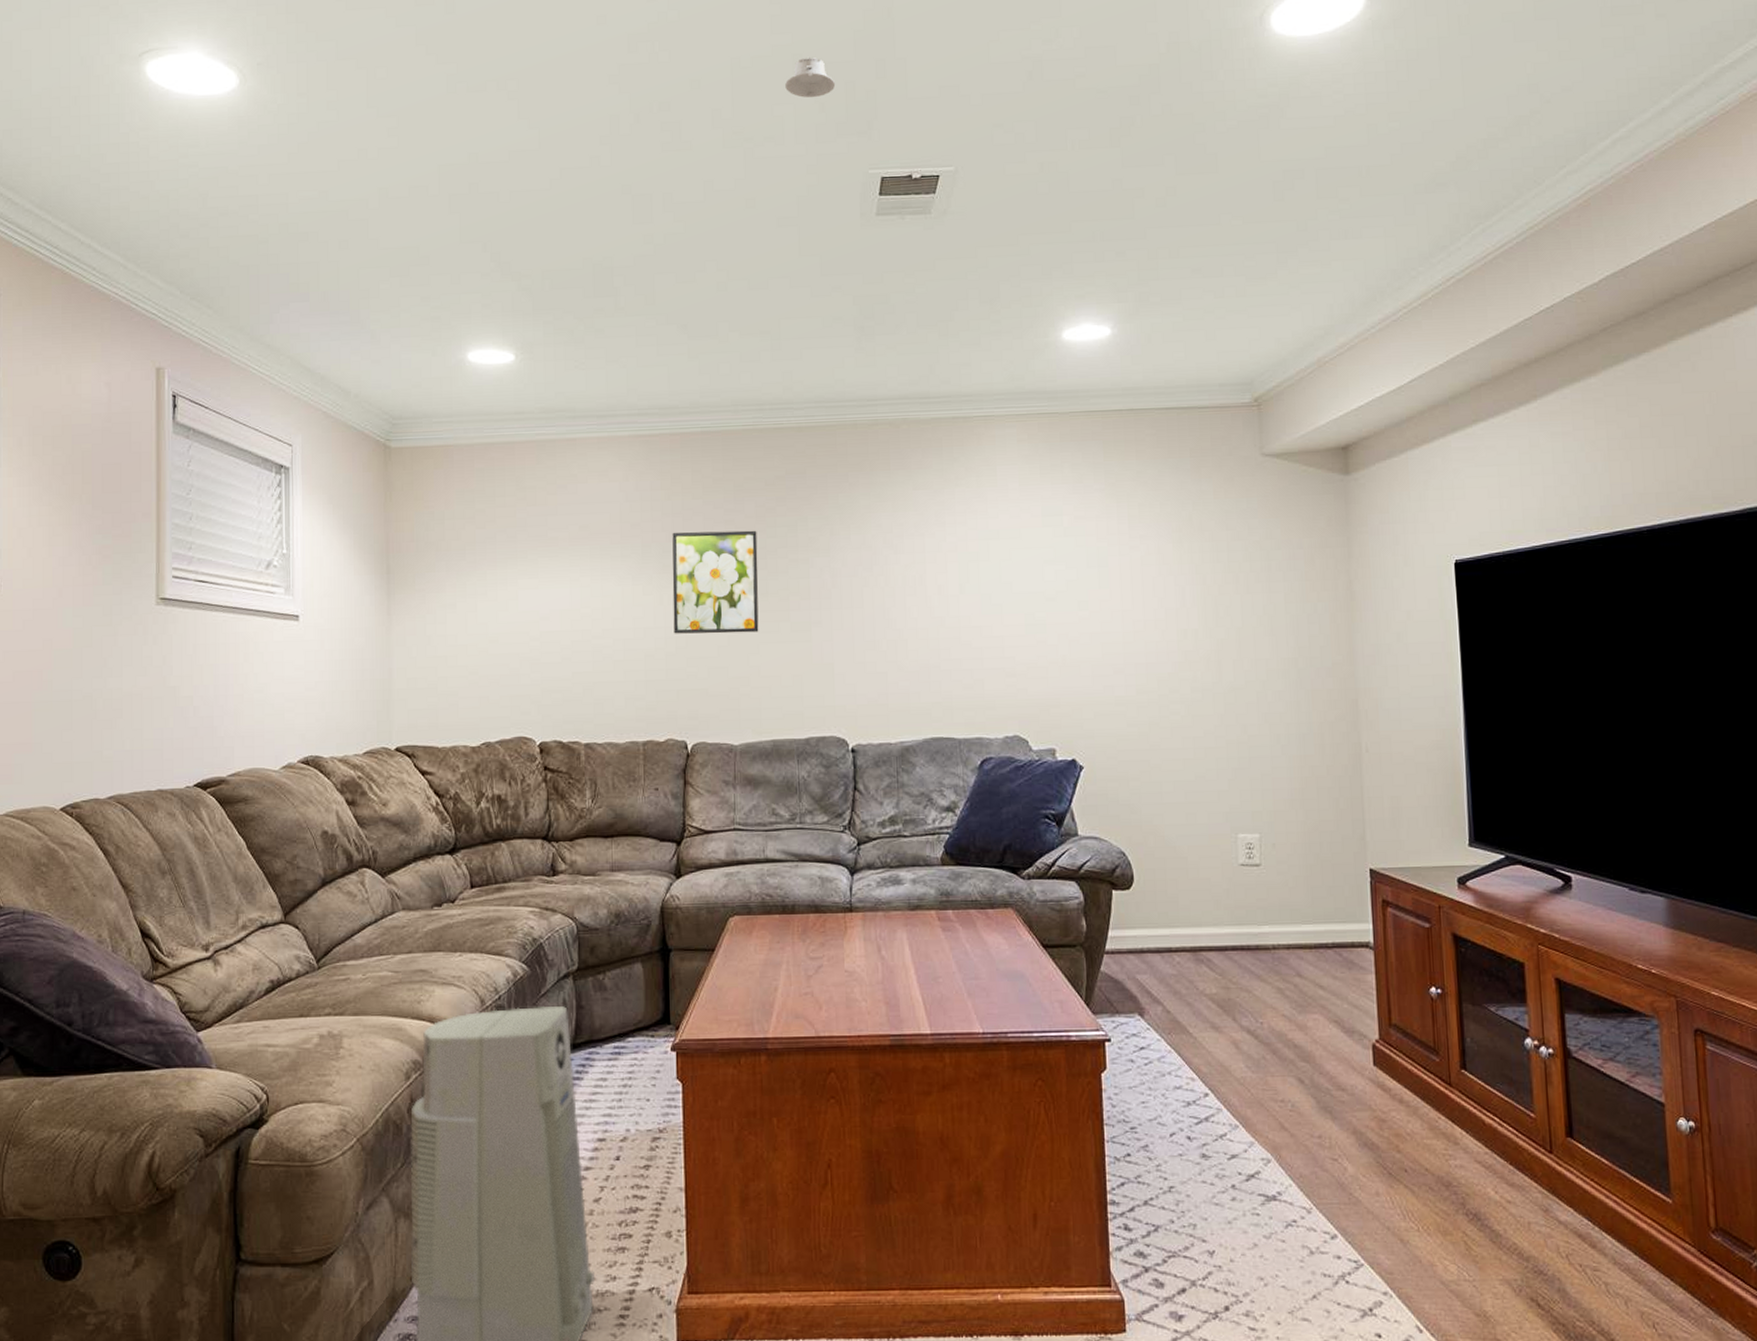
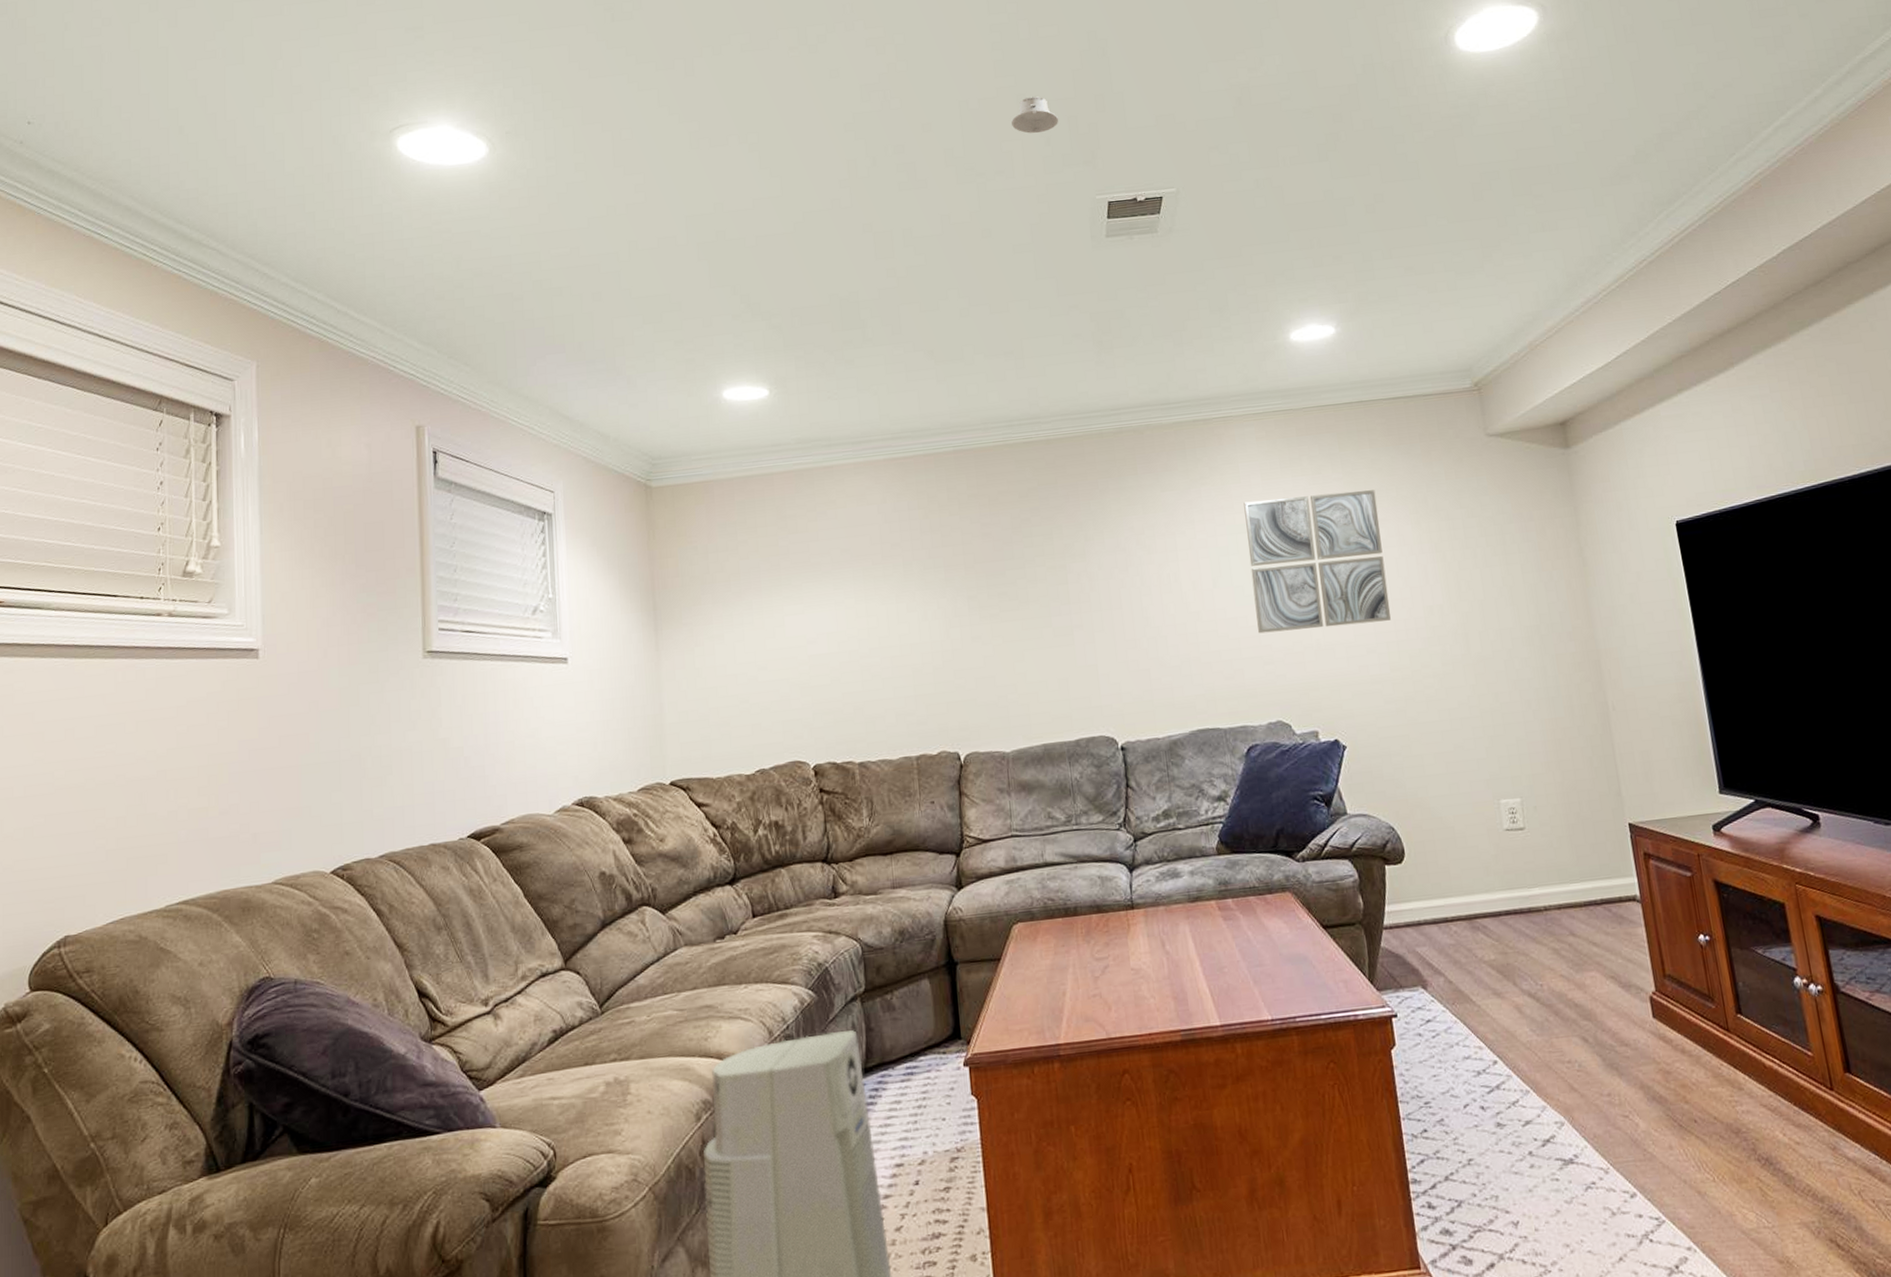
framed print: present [672,530,759,634] -> none [932,541,1023,648]
wall art: none [998,503,1143,645] -> present [1243,490,1391,634]

